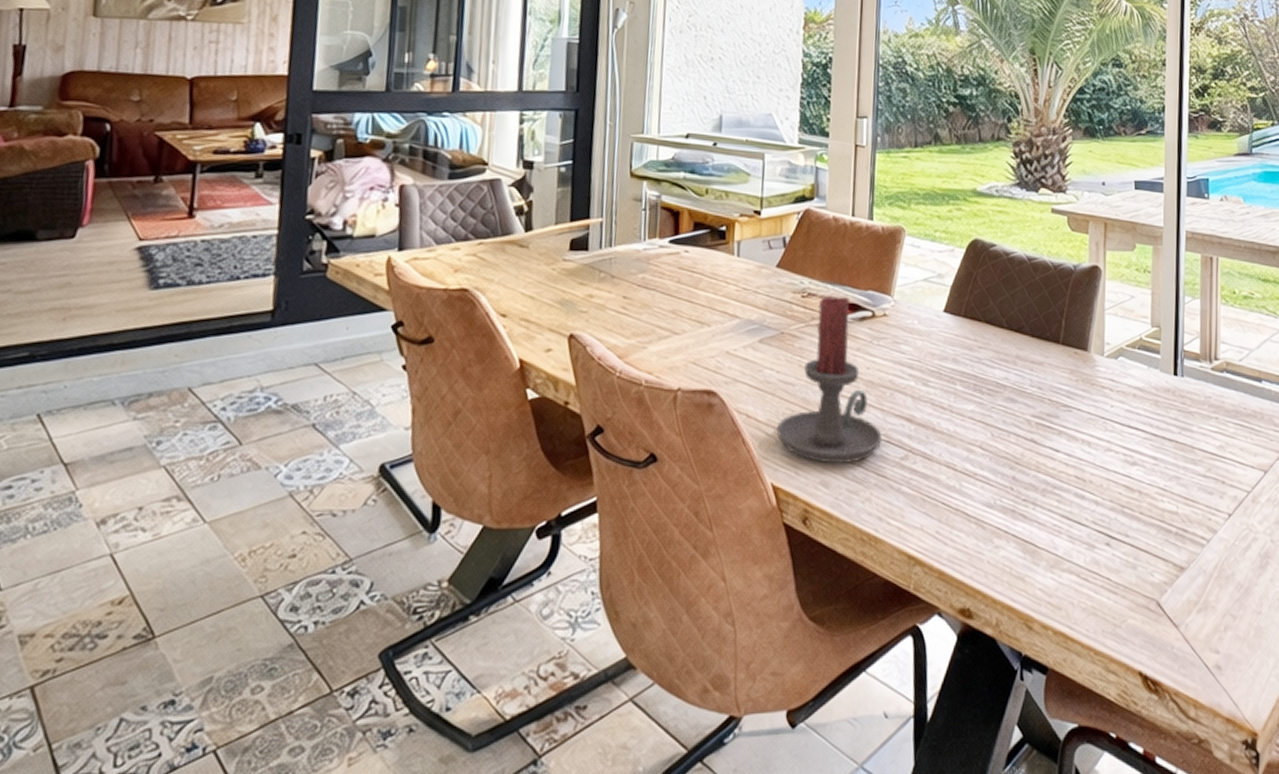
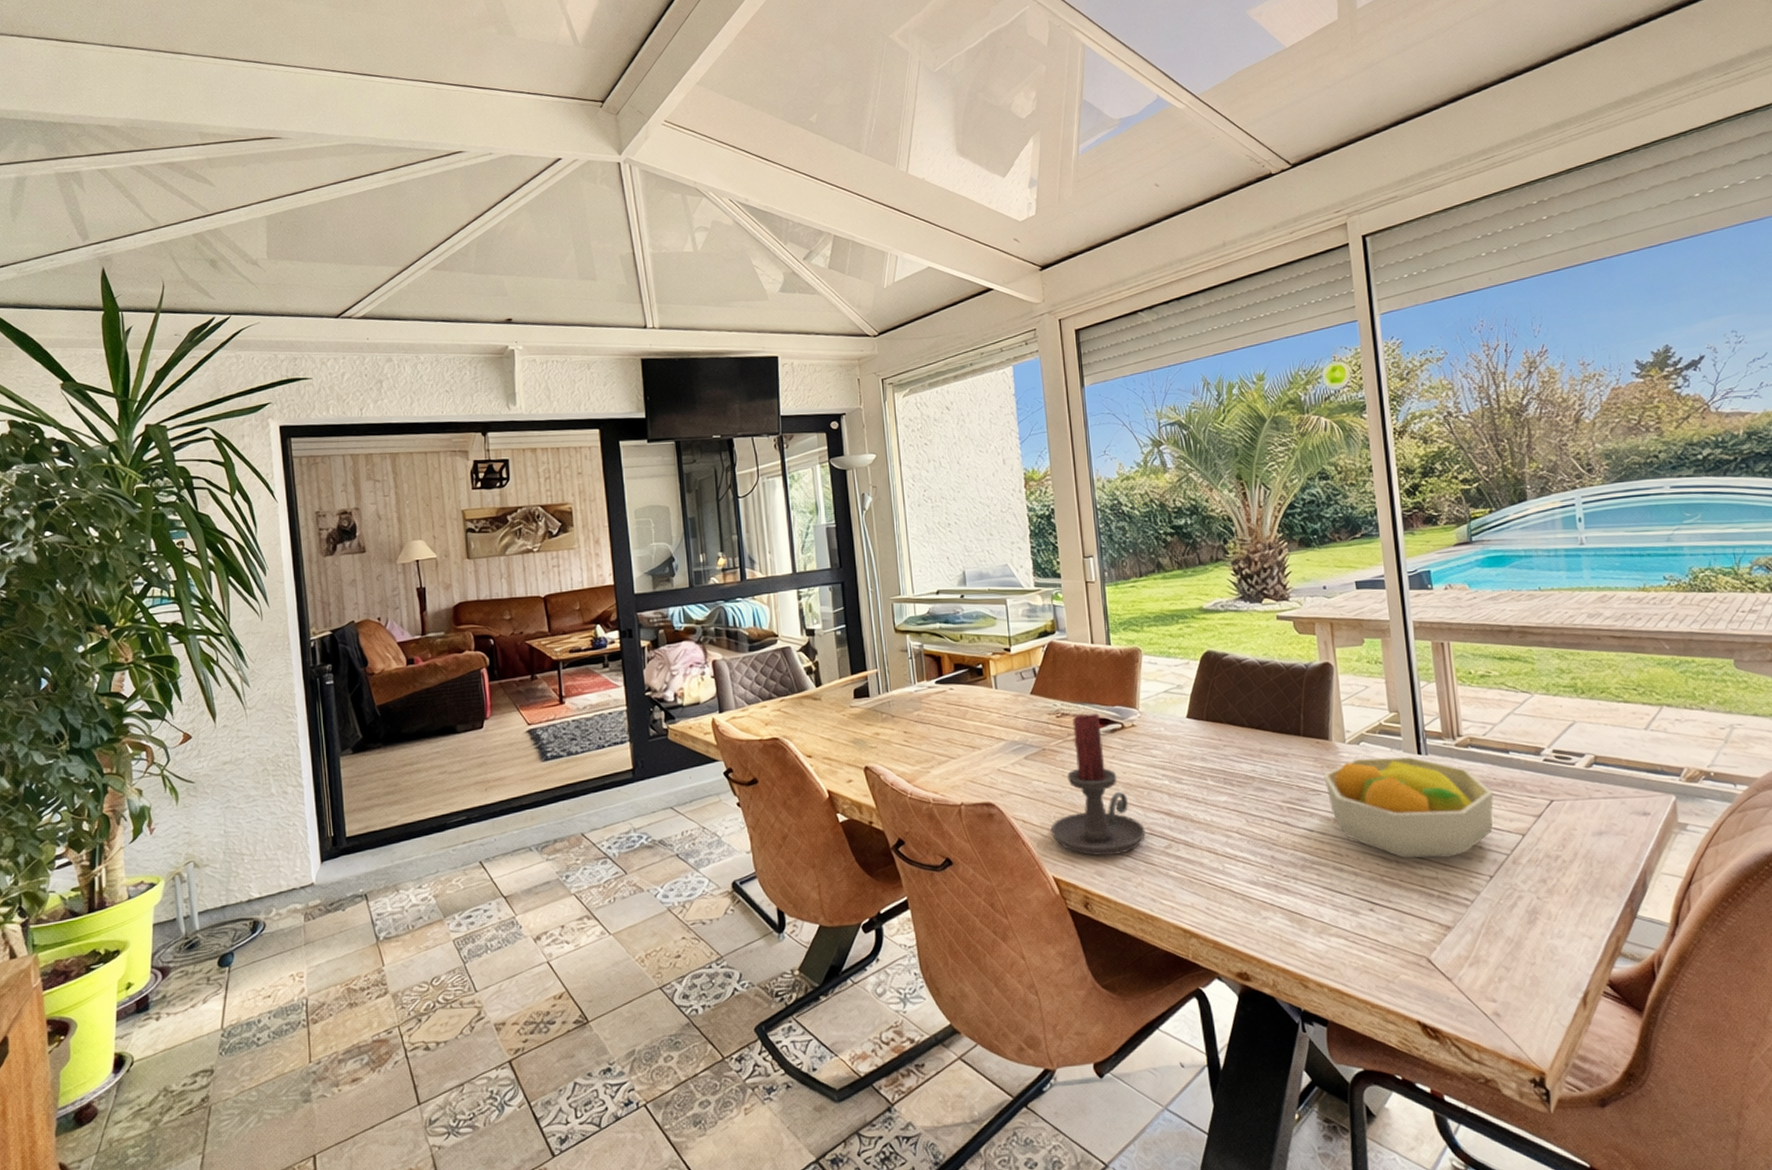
fruit bowl: none [1077,374,1242,492] -> present [1323,756,1494,859]

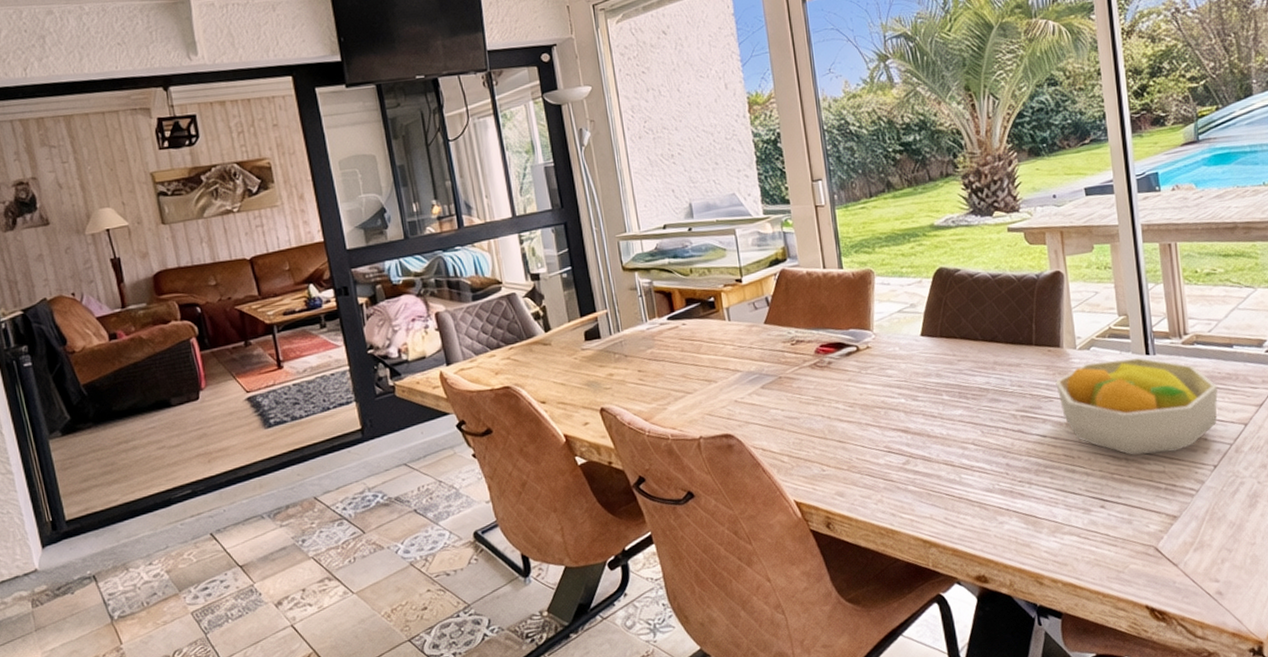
candle holder: present [1050,713,1145,857] -> none [790,338,884,478]

